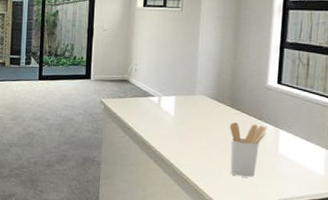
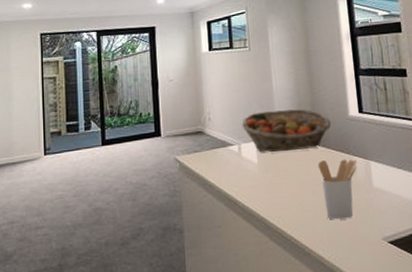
fruit basket: none [164,70,249,110] -> present [242,109,332,153]

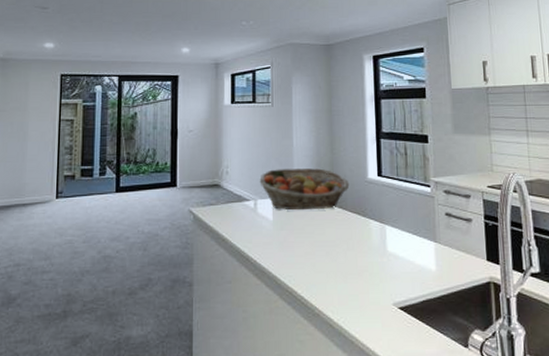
utensil holder: present [317,159,357,220] -> none [333,221,372,282]

